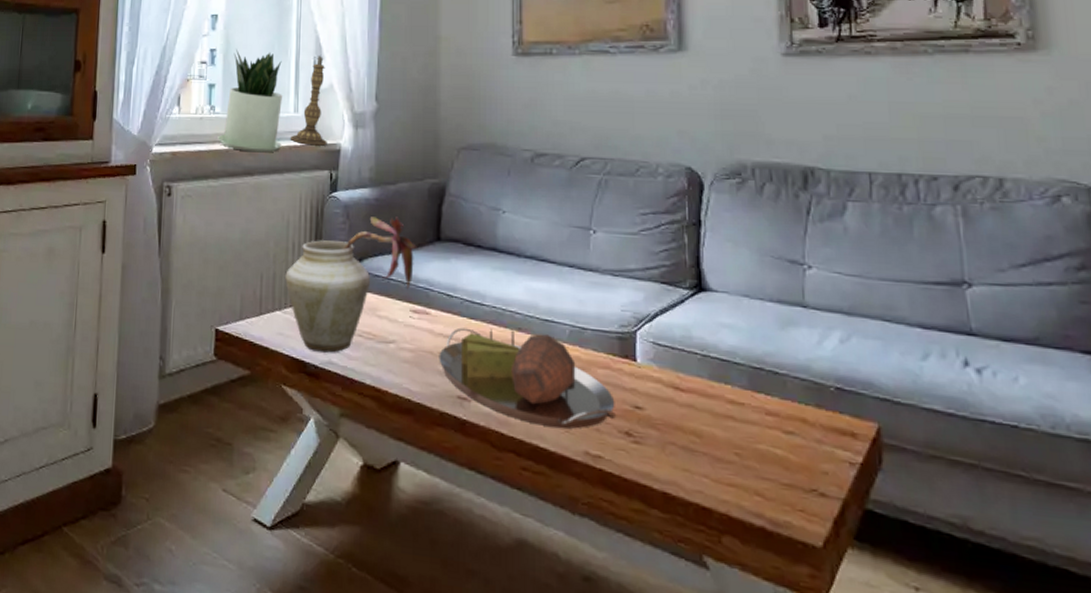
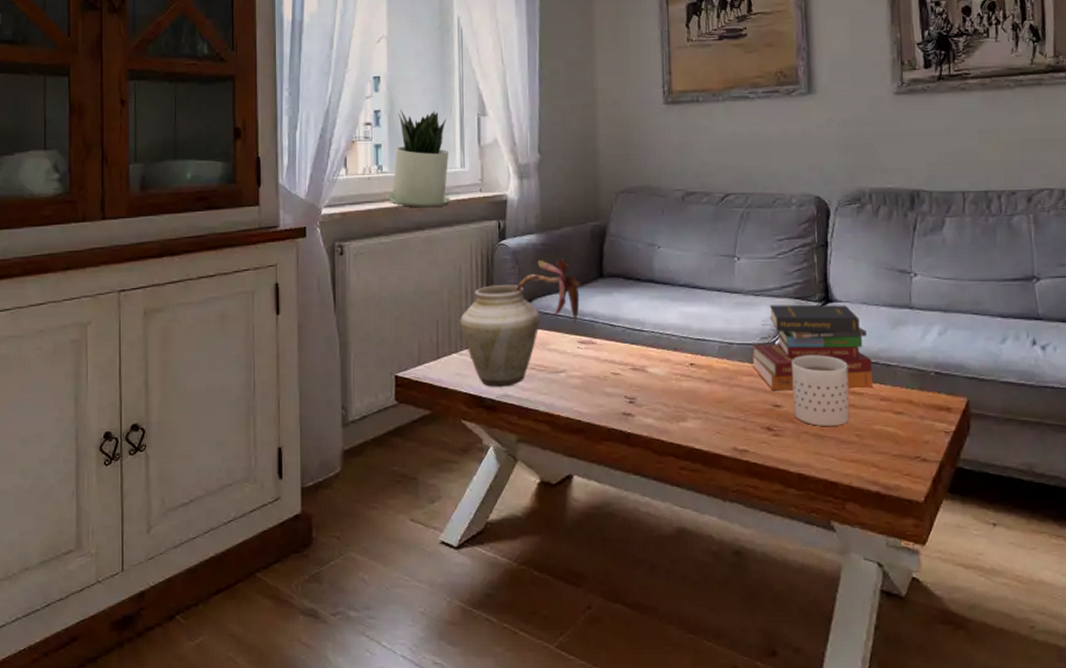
candlestick: present [290,54,327,146] -> none [458,111,494,198]
serving tray: present [439,327,615,429] -> none [605,351,758,430]
books: none [608,288,756,397] -> present [751,304,873,391]
mug: none [656,350,728,440] -> present [792,355,850,426]

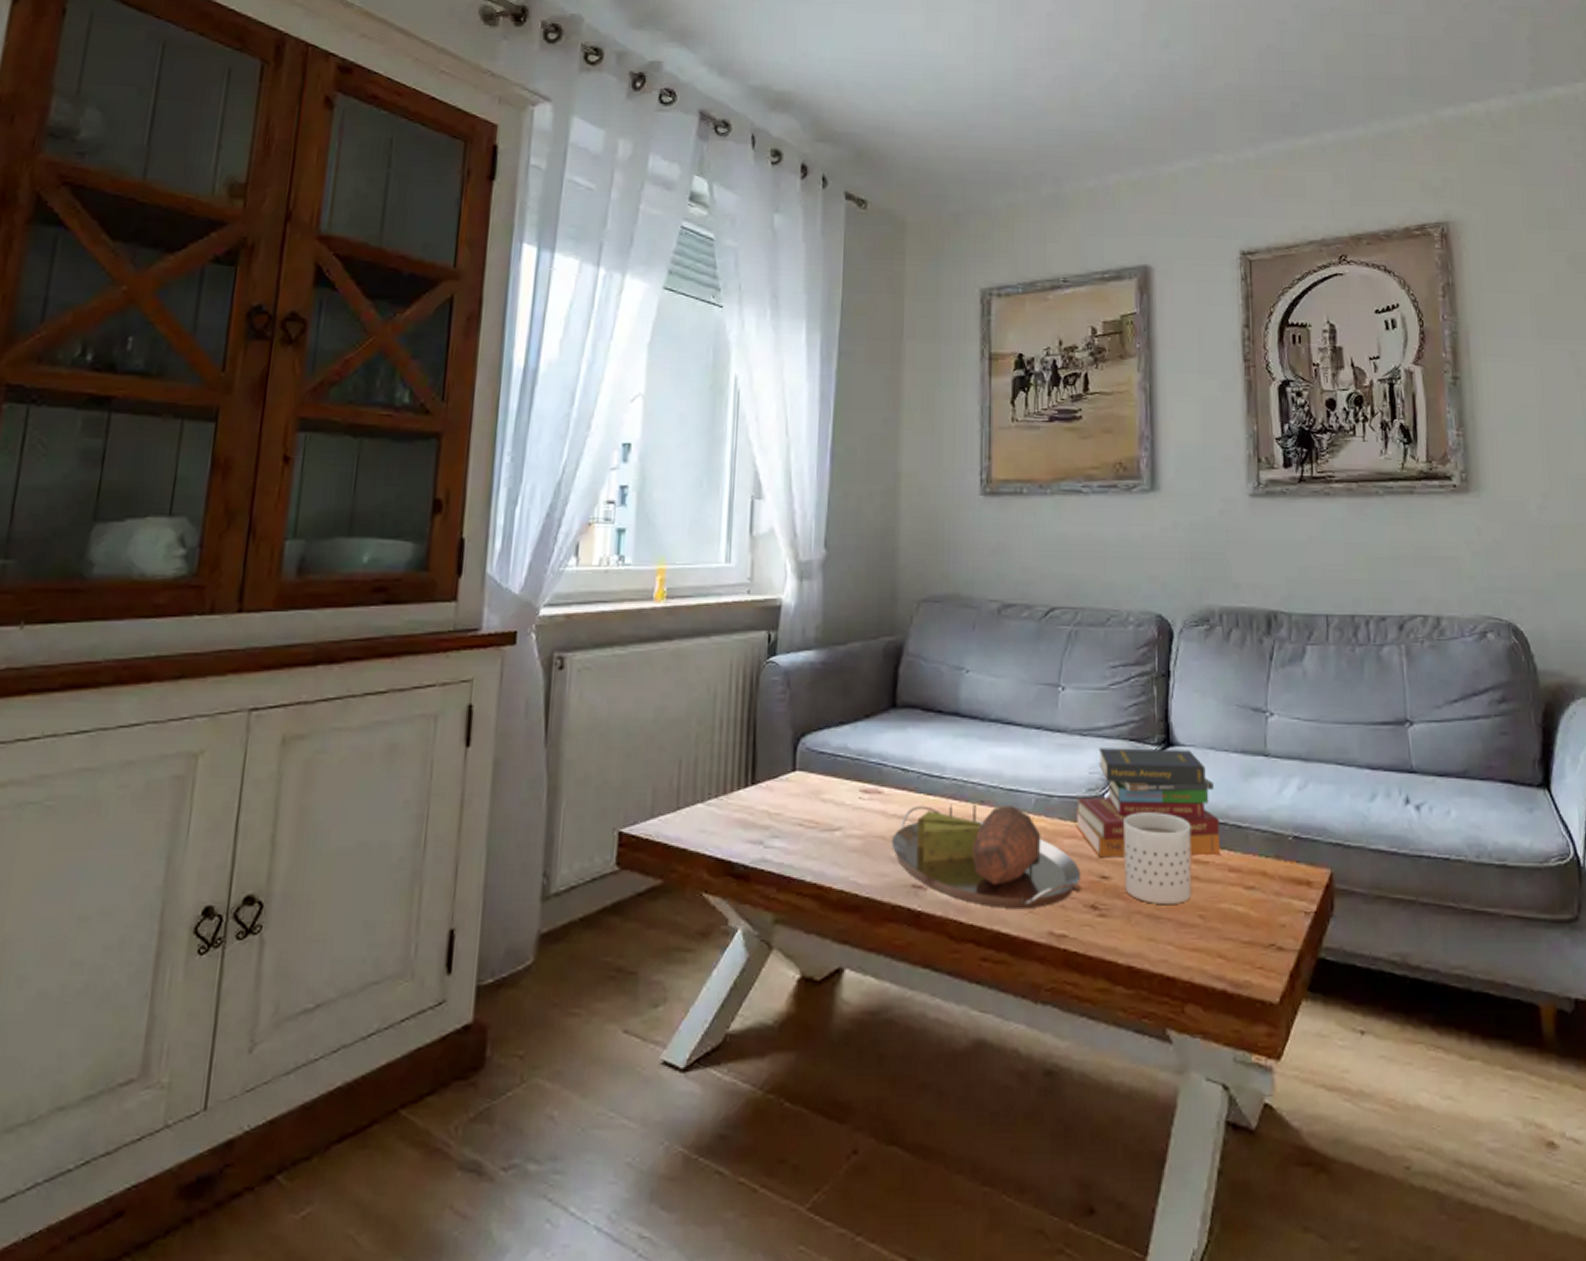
planter: present [387,109,450,208] -> none [627,486,712,612]
vase: present [460,258,582,387] -> none [710,682,869,848]
serving tray: none [605,351,758,430] -> present [891,804,1081,908]

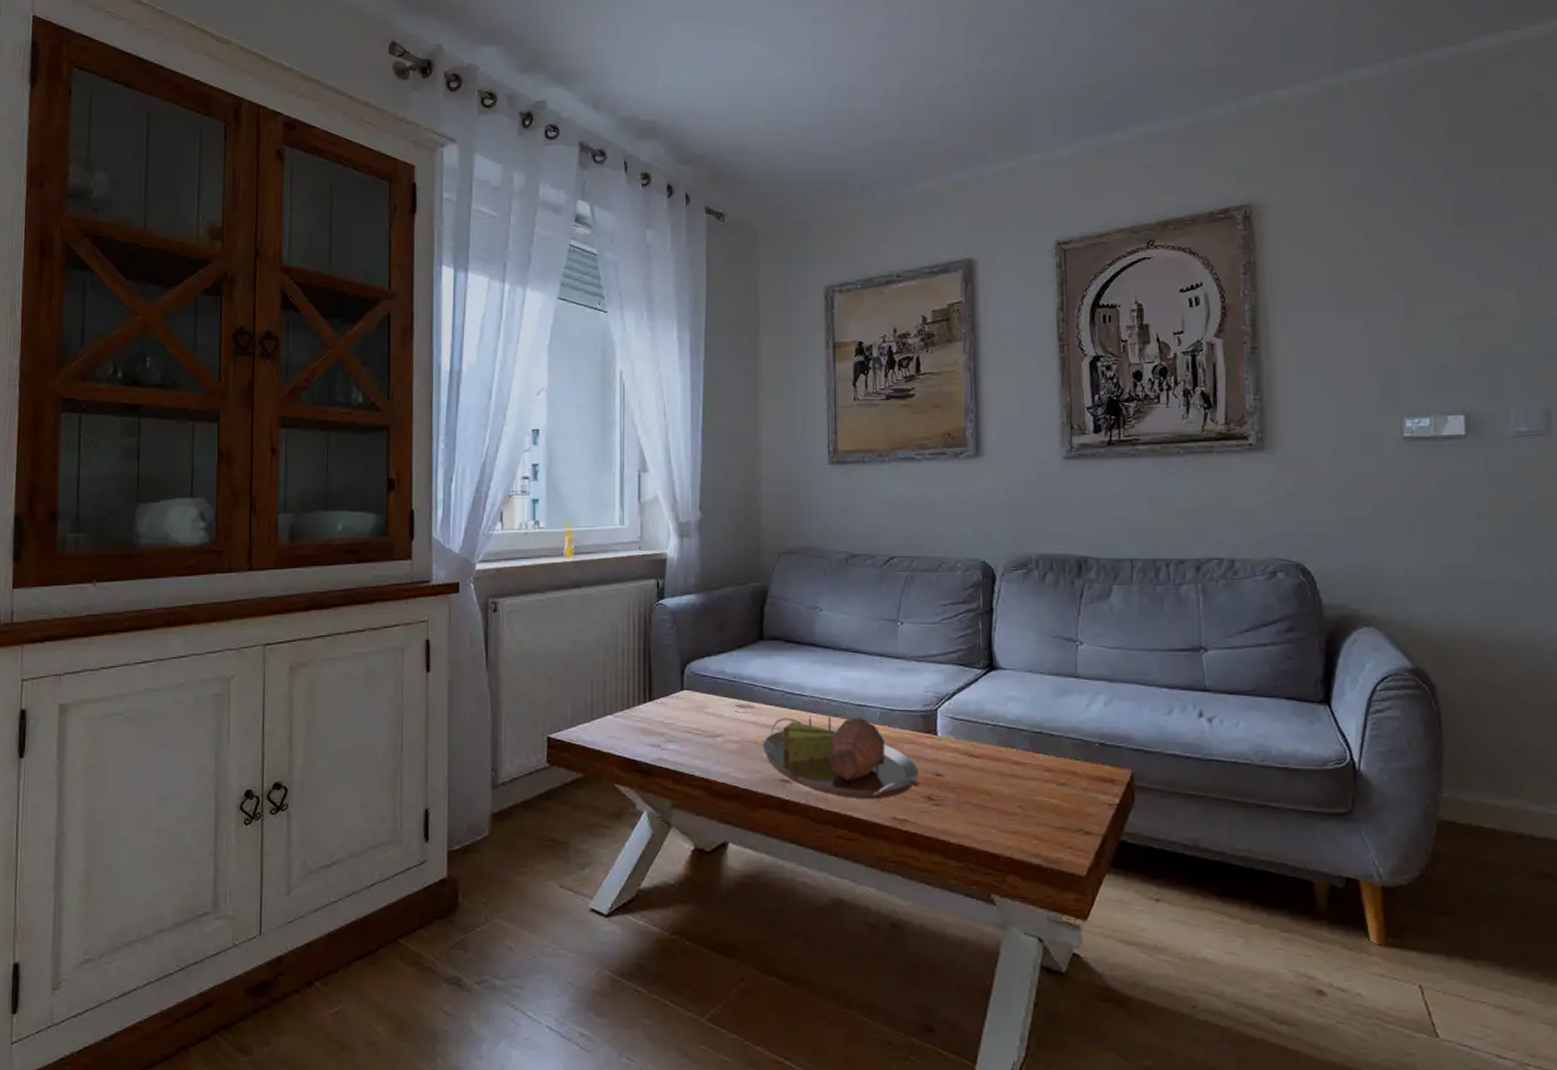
books: present [1075,748,1220,858] -> none [913,671,1036,760]
mug: present [1124,812,1192,904] -> none [954,723,1013,796]

